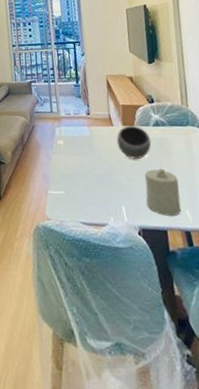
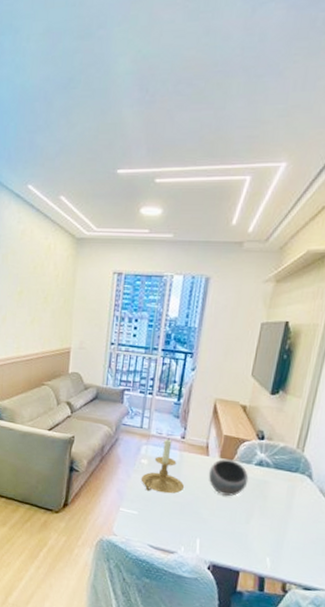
candle holder: none [60,117,100,169] -> present [140,438,185,494]
candle: present [144,168,181,216] -> none [224,509,268,560]

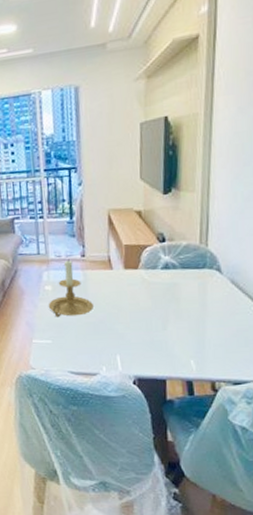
bowl: present [208,459,249,496] -> none [115,268,158,306]

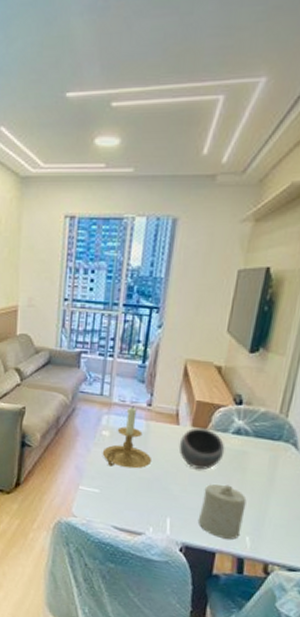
bowl: none [115,268,158,306] -> present [179,427,225,469]
candle: none [144,316,186,365] -> present [197,484,247,540]

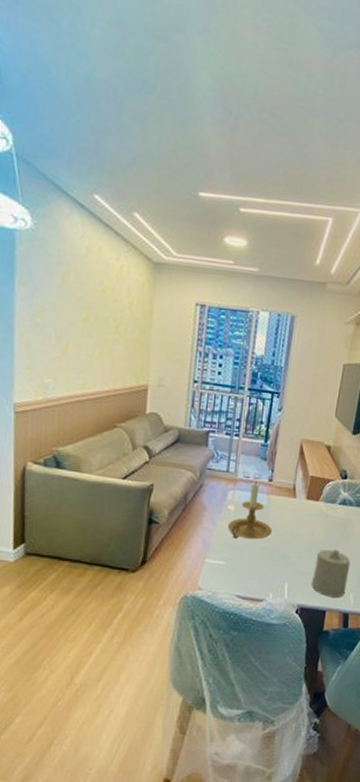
bowl: present [179,427,225,469] -> none [295,500,334,537]

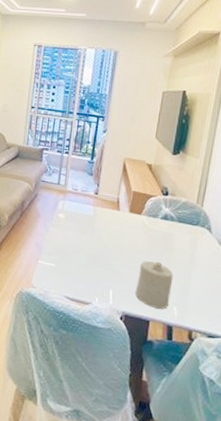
candle holder: present [227,481,273,540] -> none [58,194,98,247]

